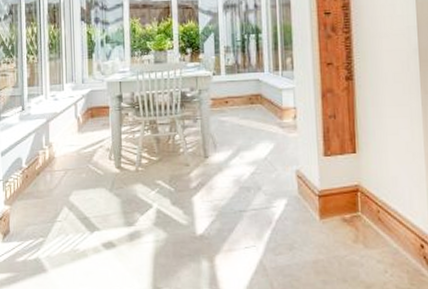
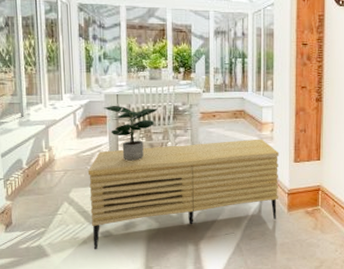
sideboard: none [89,128,307,265] -> present [87,139,280,250]
potted plant: none [105,93,164,157] -> present [103,105,158,161]

